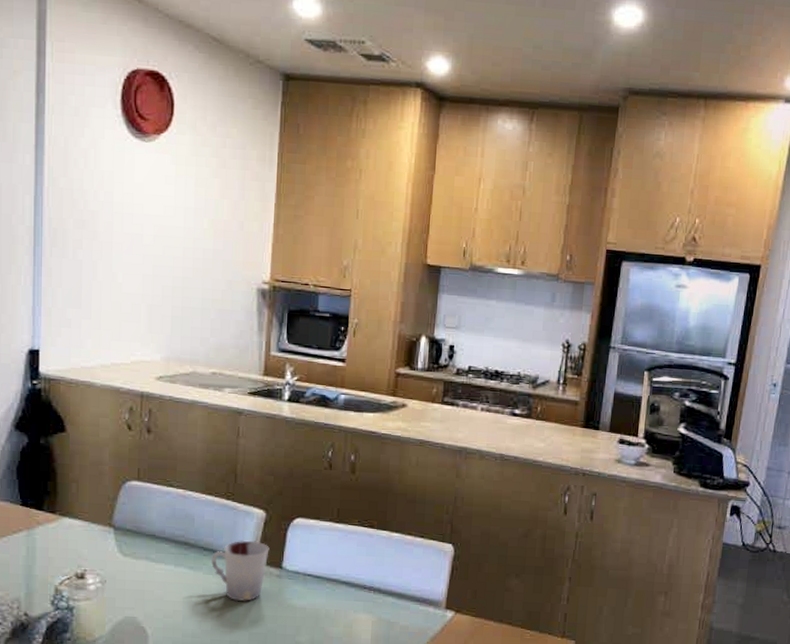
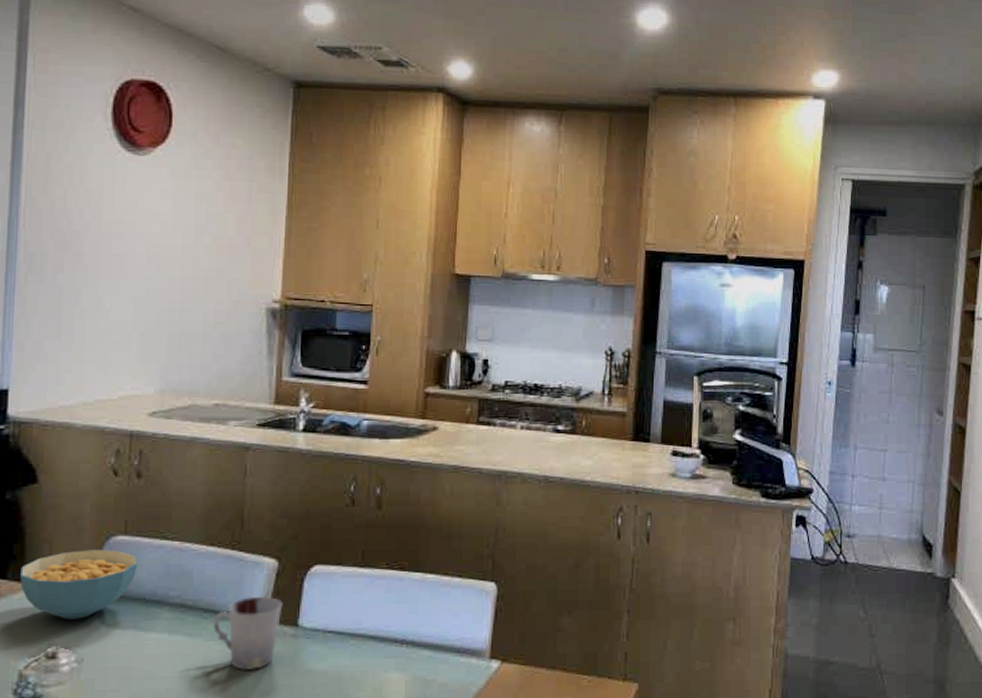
cereal bowl: none [54,491,149,548] -> present [20,549,138,620]

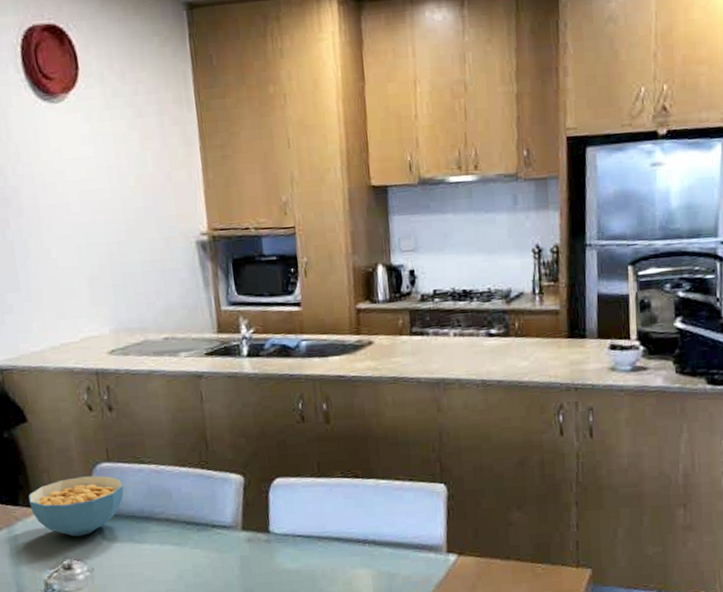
cup: present [212,596,283,671] -> none [195,507,254,573]

